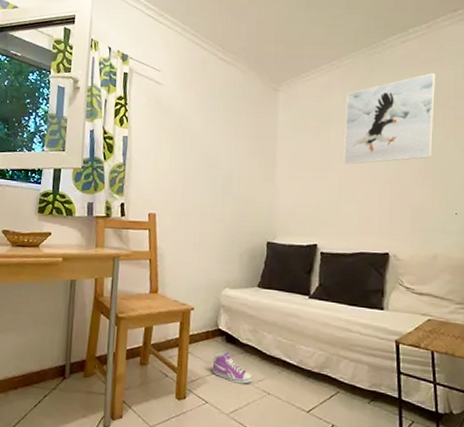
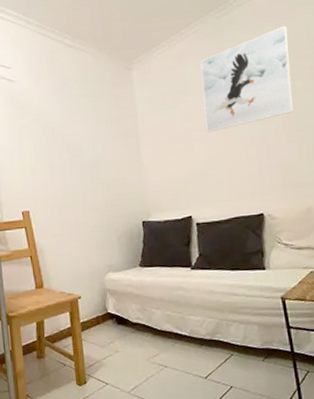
sneaker: present [212,351,253,384] -> none [107,333,149,362]

